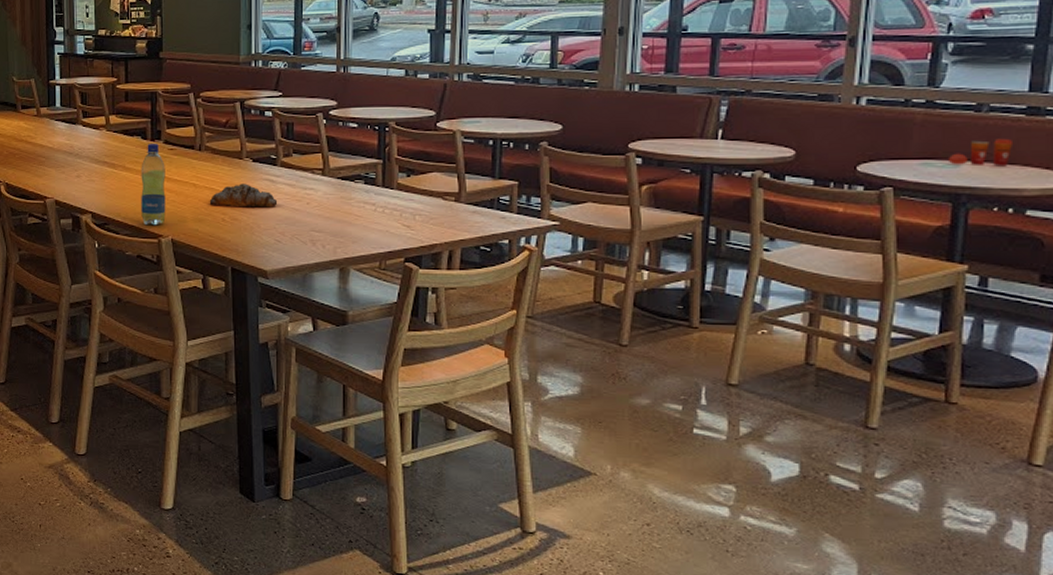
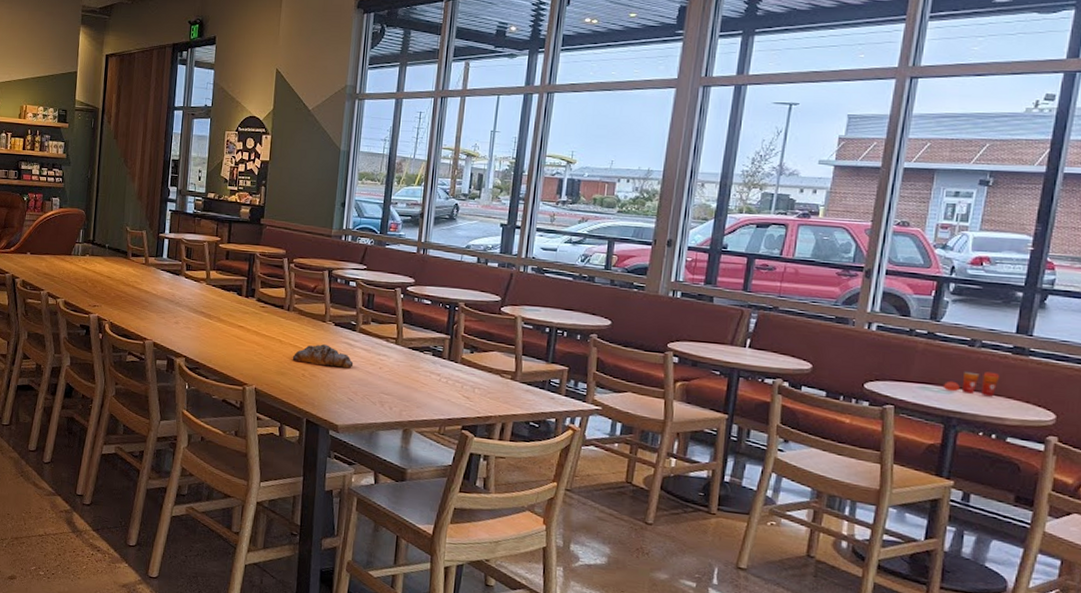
bottle: present [141,144,166,226] -> none [230,300,256,375]

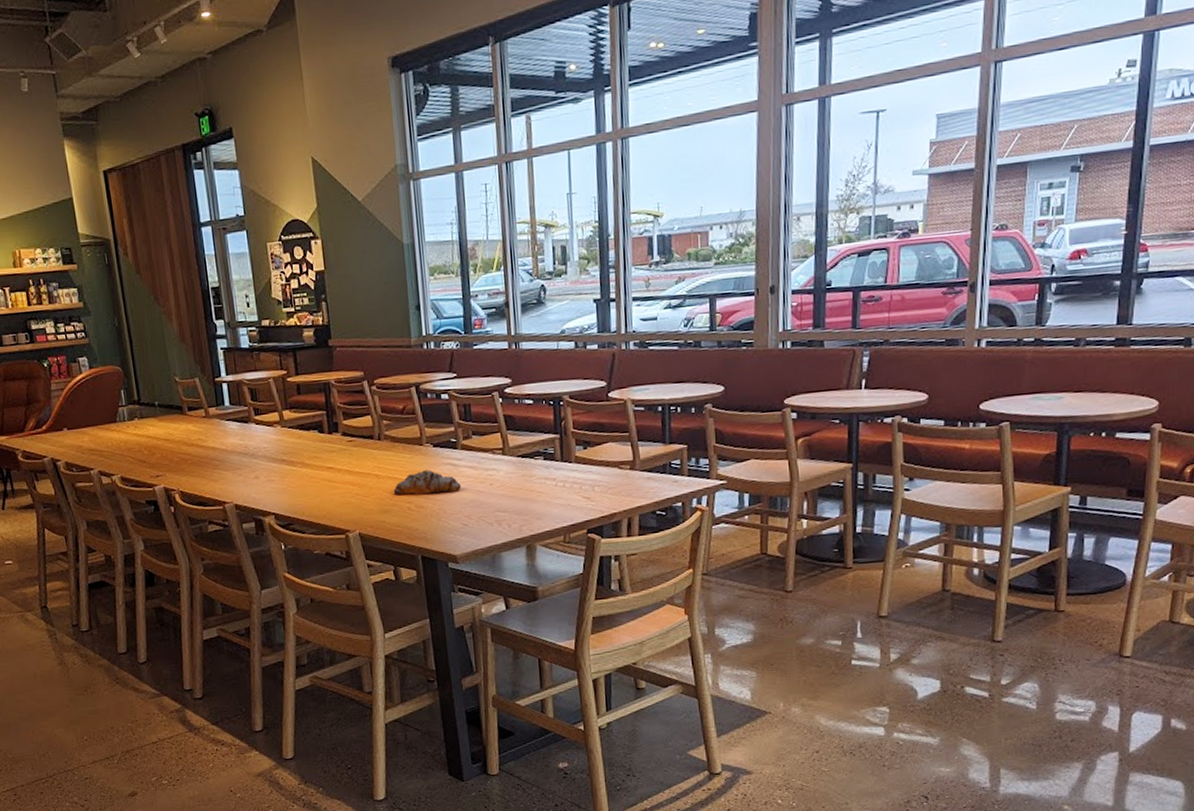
beverage cup: present [943,371,1001,397] -> none [1053,369,1106,397]

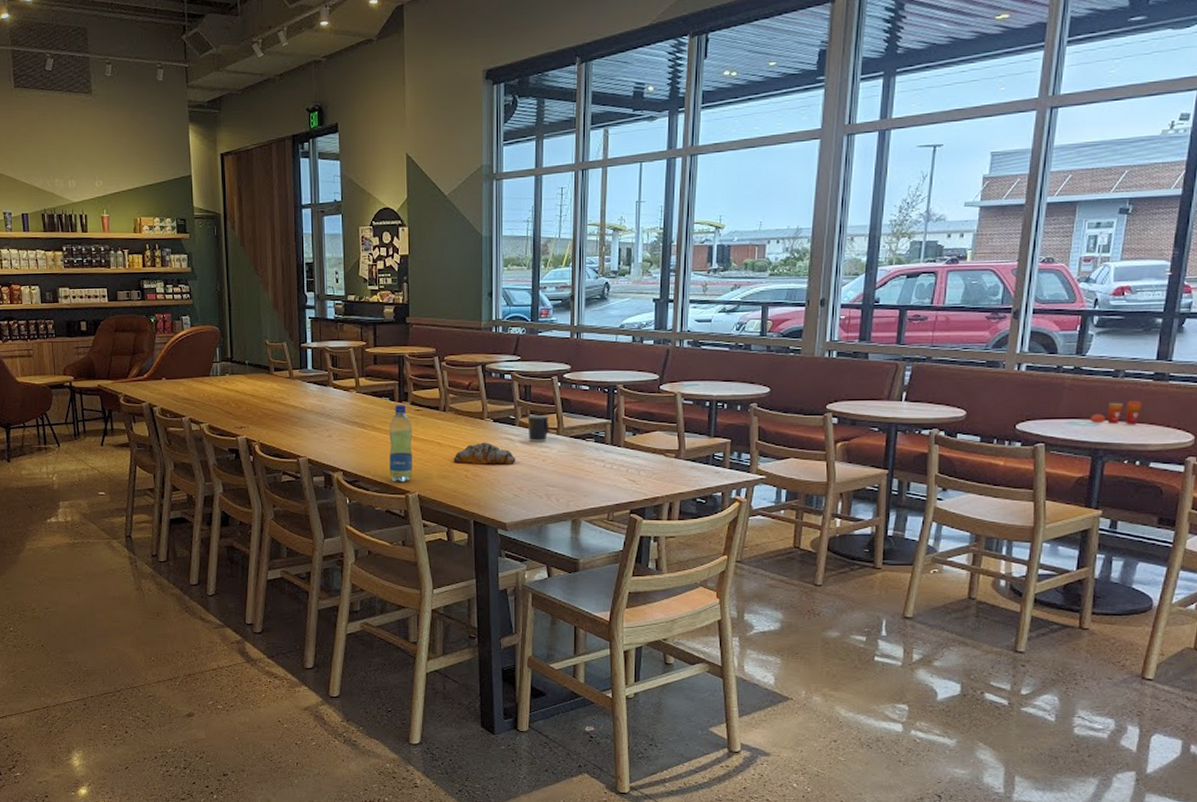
bottle: none [320,436,351,522] -> present [389,405,413,482]
mug: none [469,435,494,465] -> present [527,415,549,442]
beverage cup: none [1053,369,1106,397] -> present [1089,400,1143,425]

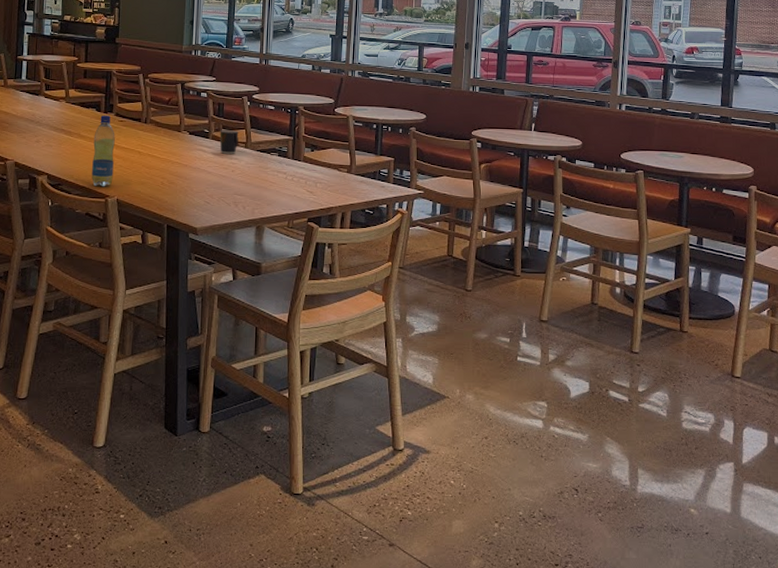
pastry: present [453,442,516,465] -> none [151,153,208,174]
beverage cup: present [1089,400,1143,425] -> none [675,138,714,158]

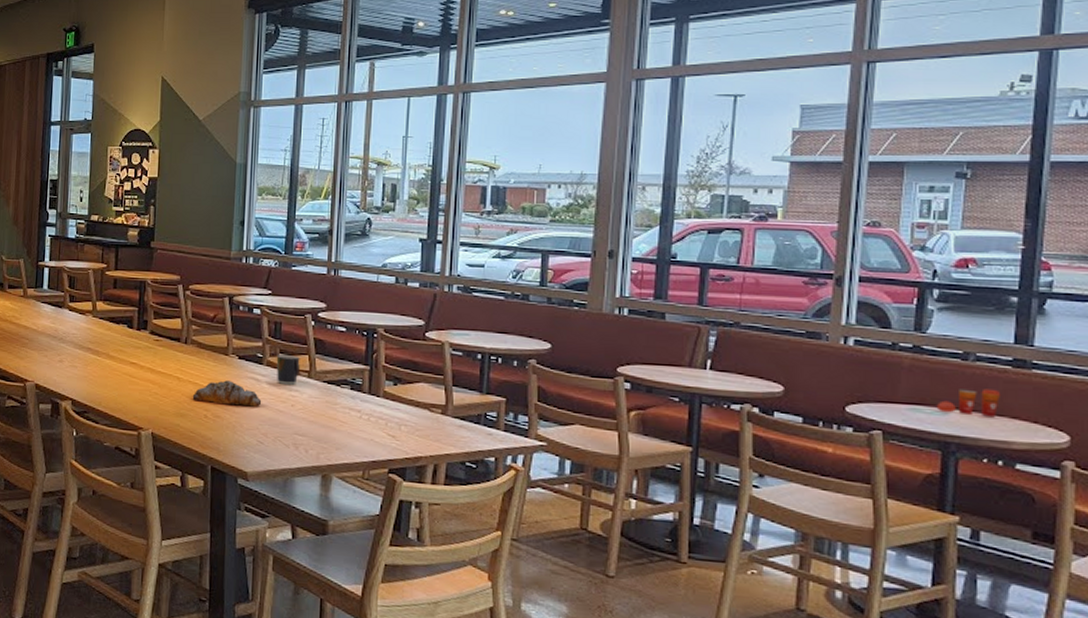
bottle: present [92,115,115,187] -> none [122,333,150,418]
pastry: none [151,153,208,174] -> present [192,380,262,407]
beverage cup: none [675,138,714,158] -> present [936,388,1001,418]

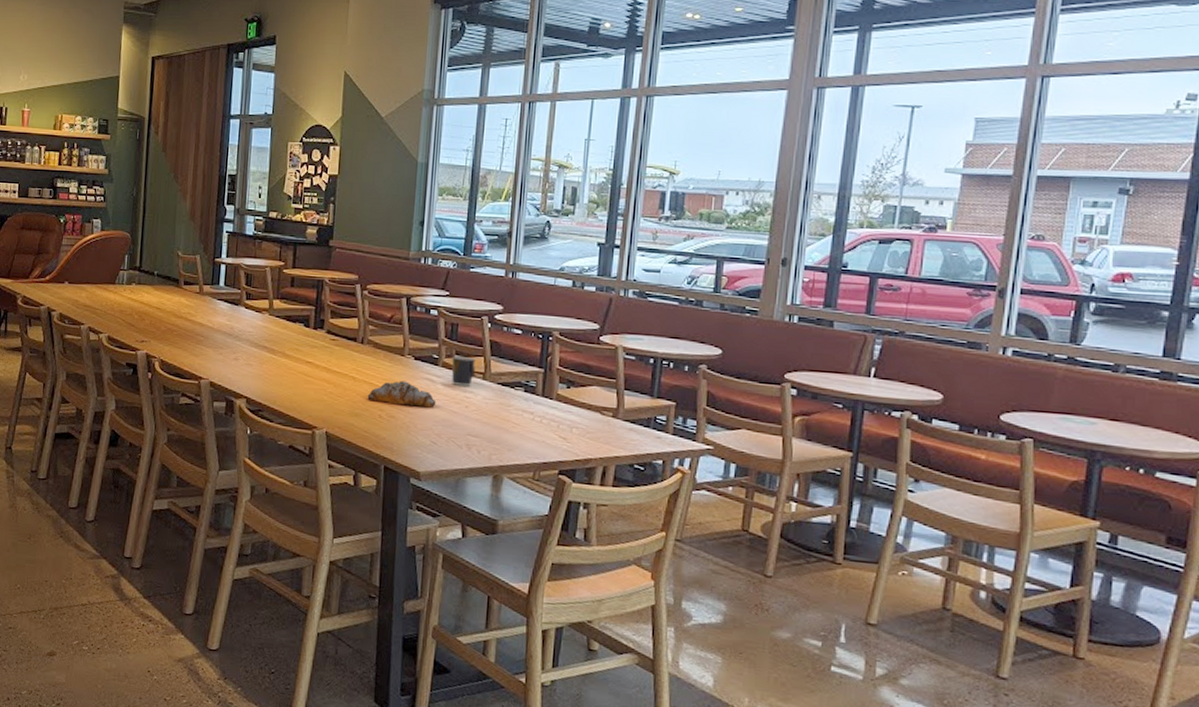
beverage cup: present [936,388,1001,418] -> none [1085,399,1147,428]

